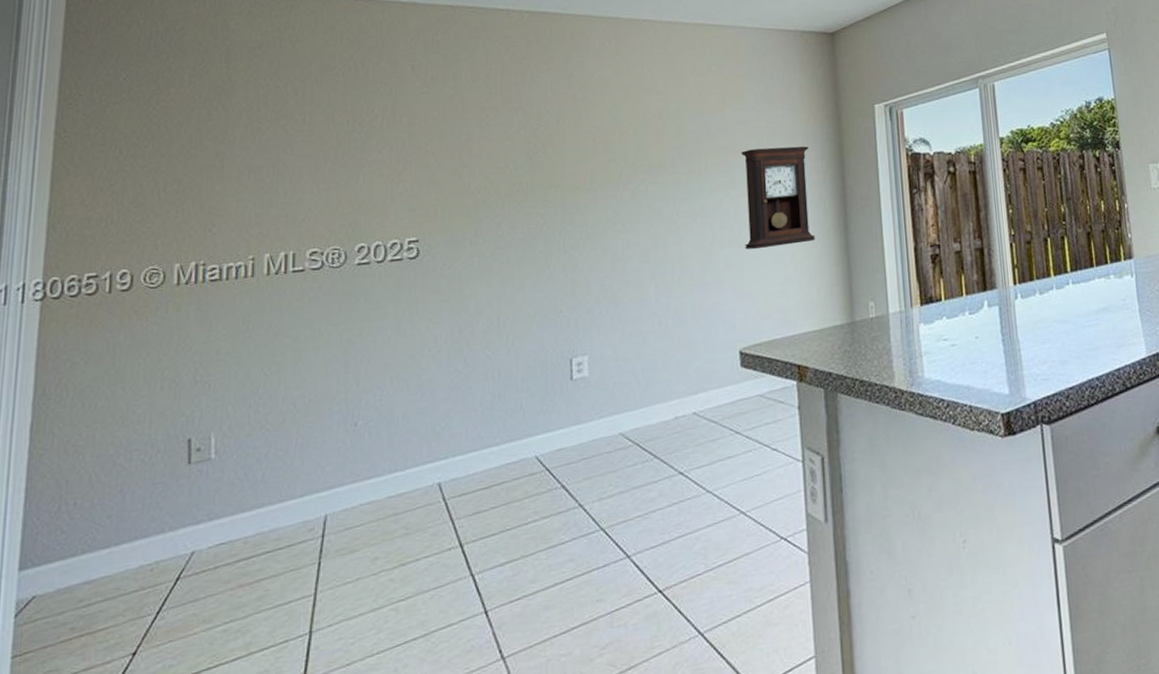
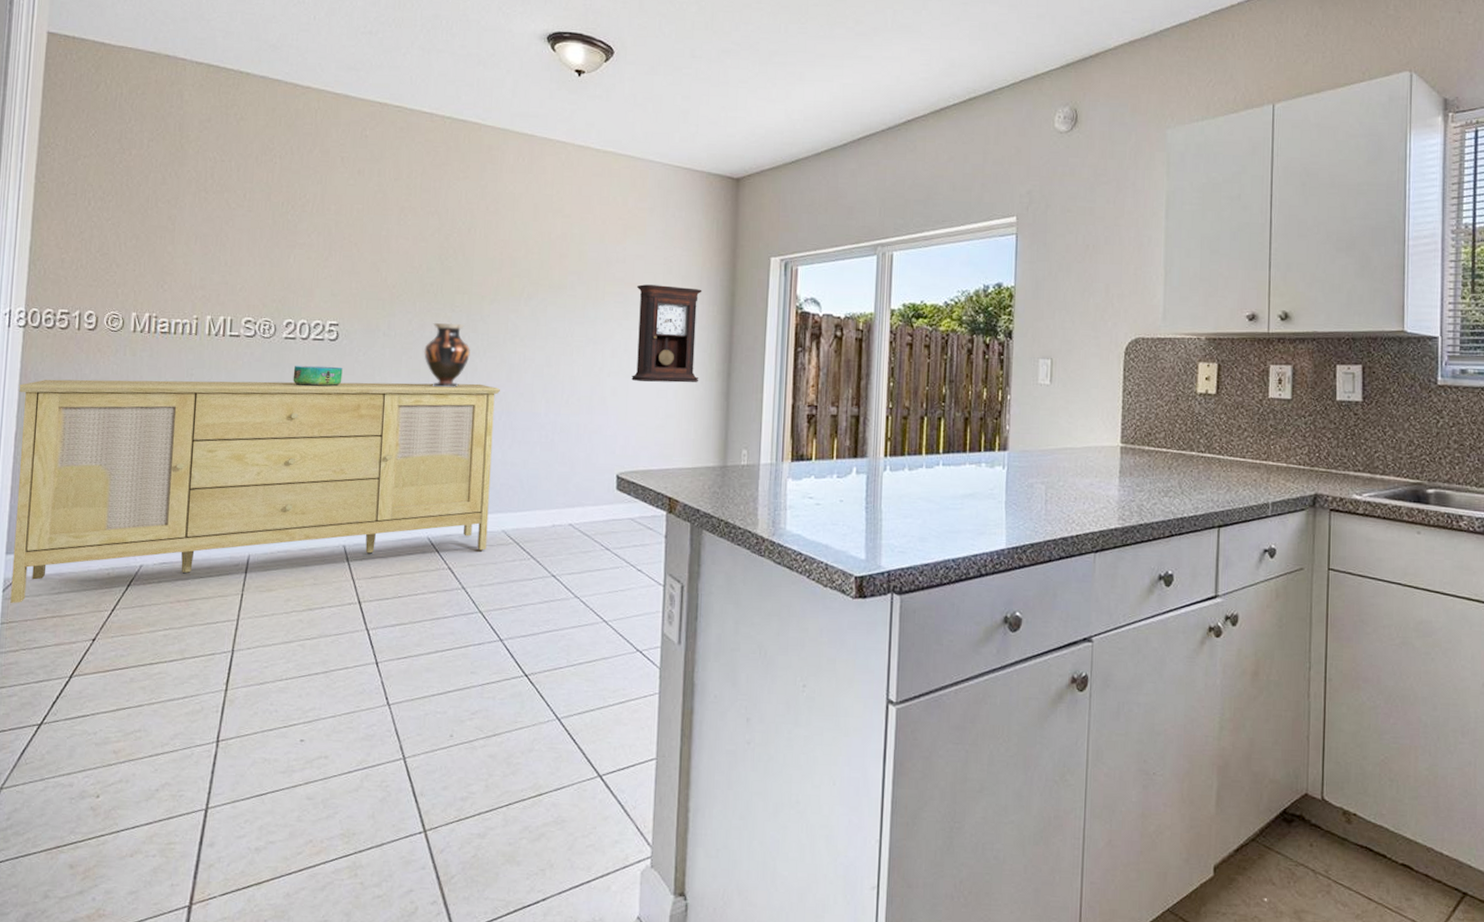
sideboard: none [24,278,605,631] -> present [10,379,500,604]
decorative bowl: none [369,286,426,315] -> present [293,365,343,387]
vase: none [517,219,568,291] -> present [424,323,470,388]

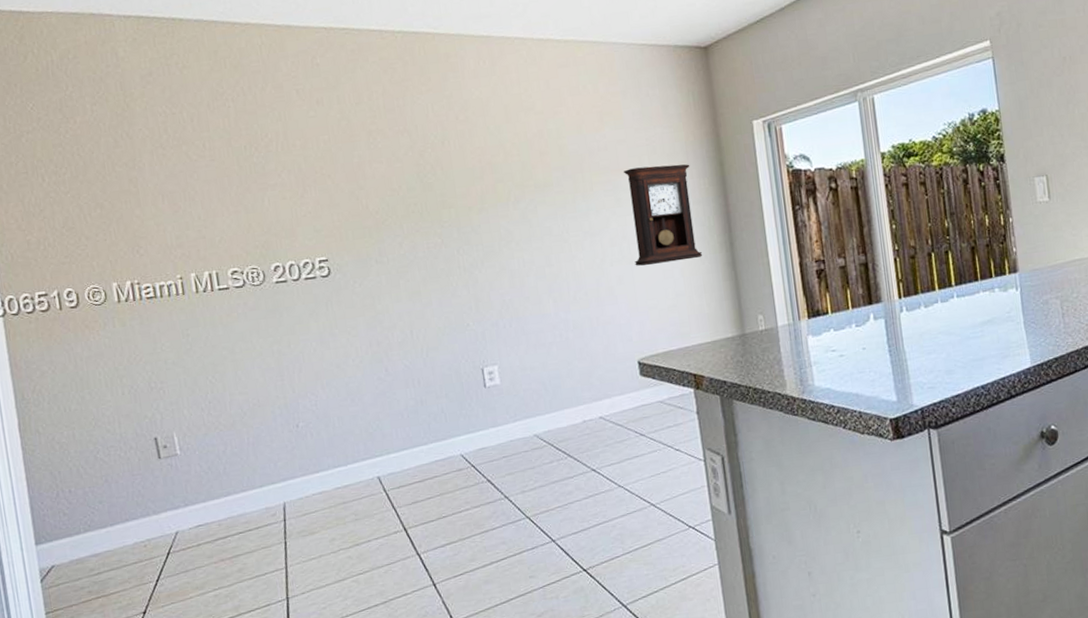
sideboard: present [10,379,500,604] -> none [11,294,522,593]
decorative bowl: present [293,365,343,387] -> none [291,302,343,328]
vase: present [424,323,470,388] -> none [420,238,468,306]

